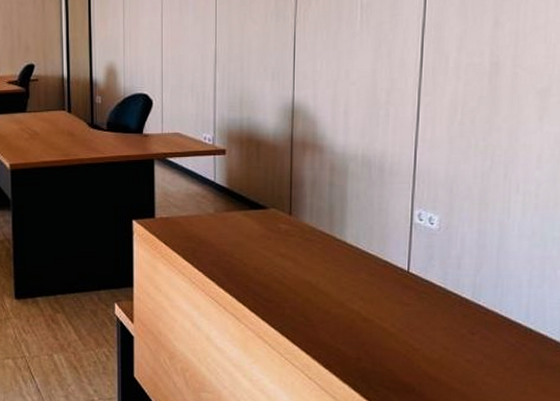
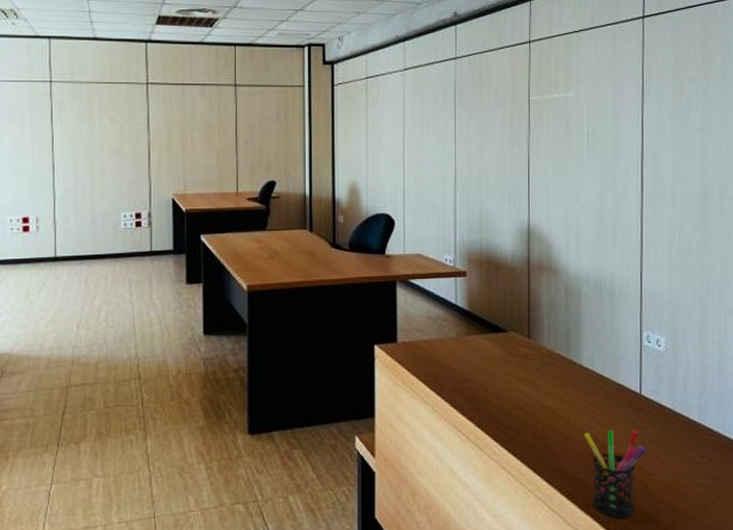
pen holder: none [346,305,412,389] -> present [585,430,646,518]

